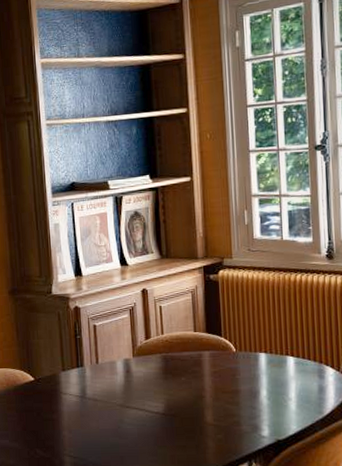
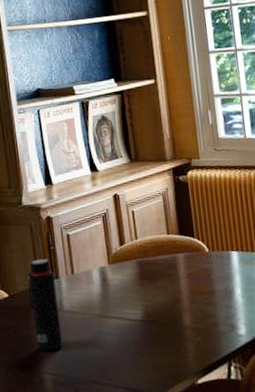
water bottle: none [53,346,84,435] -> present [28,258,64,352]

